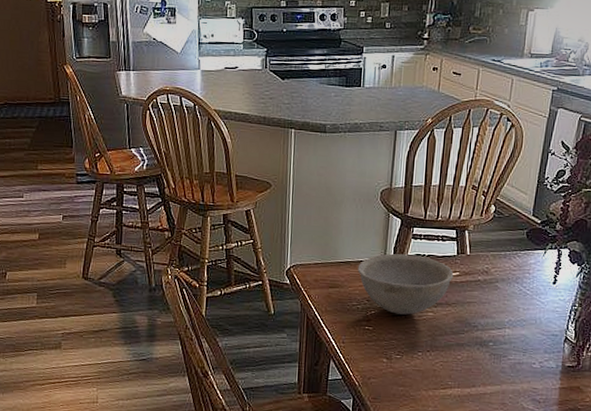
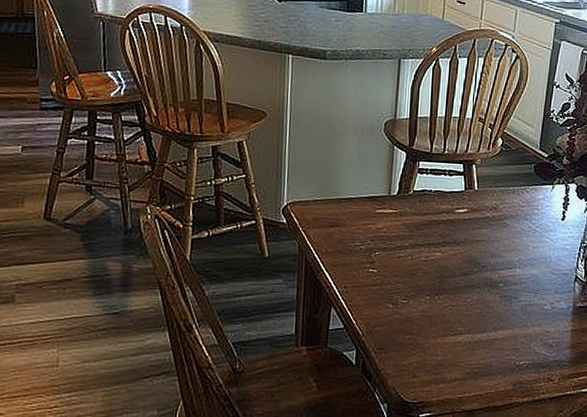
bowl: present [357,254,454,315] -> none [360,189,462,256]

